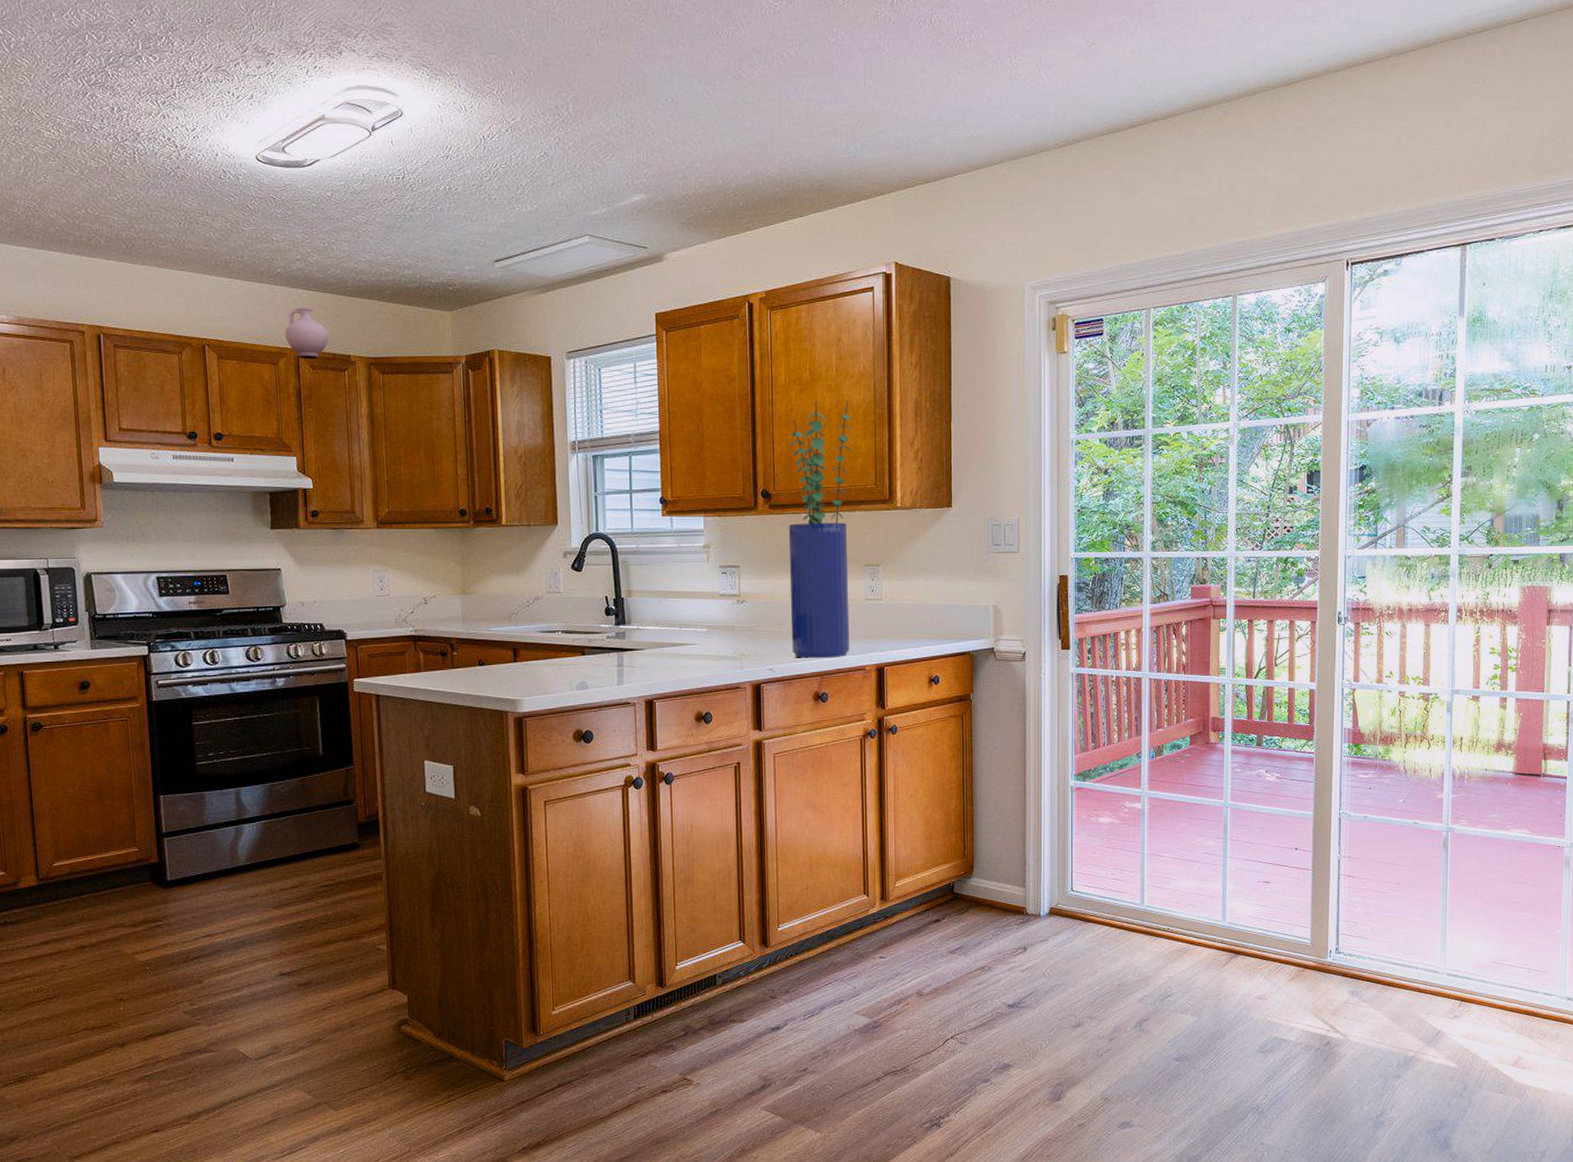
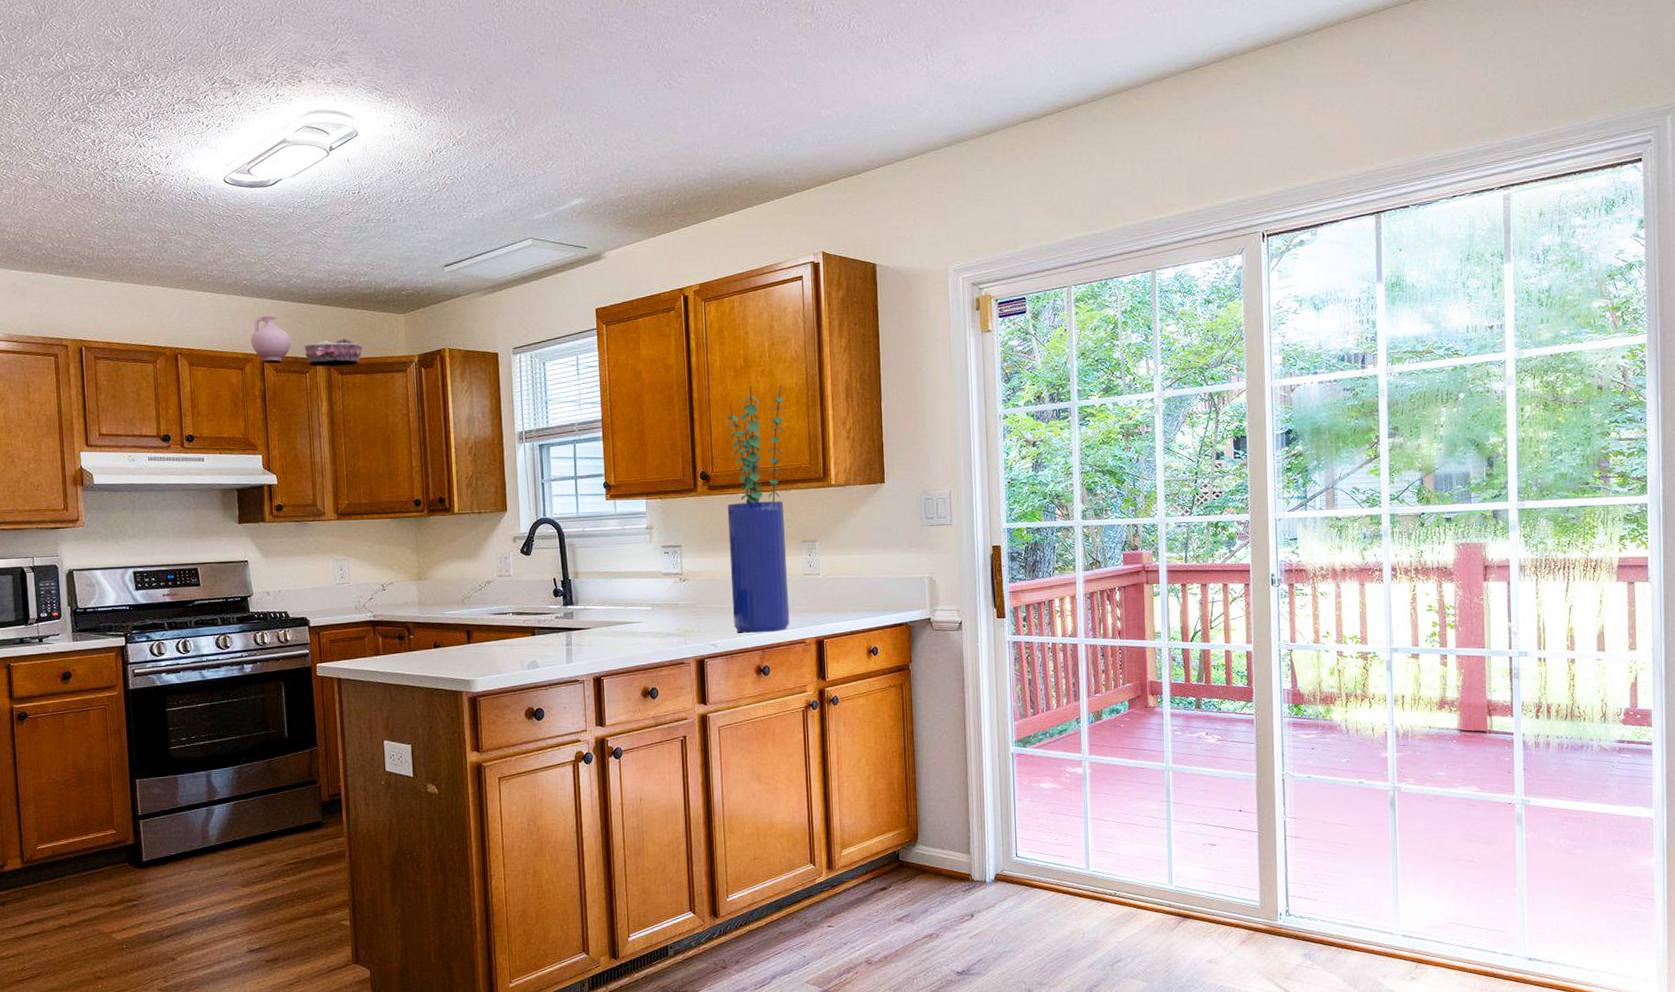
decorative basket: none [342,335,406,365] -> present [304,338,363,367]

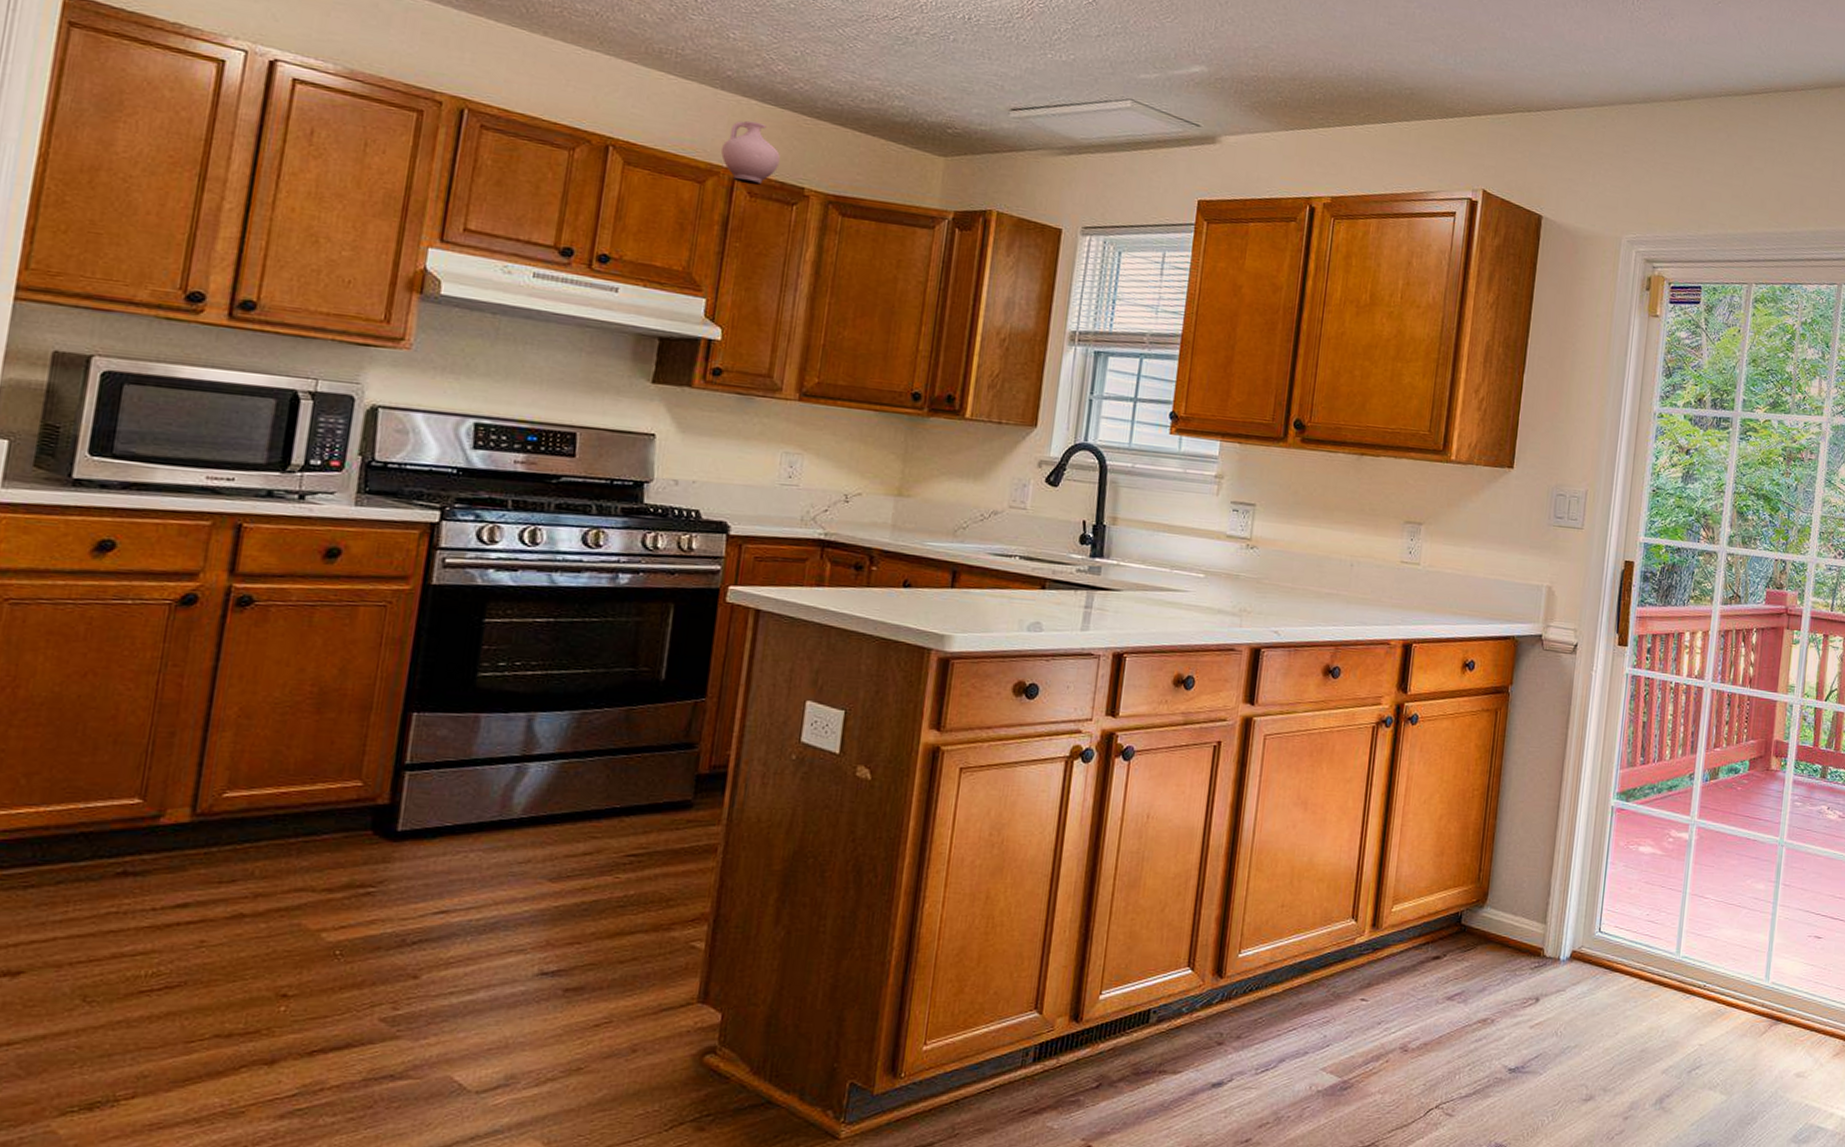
decorative basket: present [304,338,363,367] -> none [796,168,880,208]
vase: present [727,384,790,634] -> none [1305,327,1412,627]

